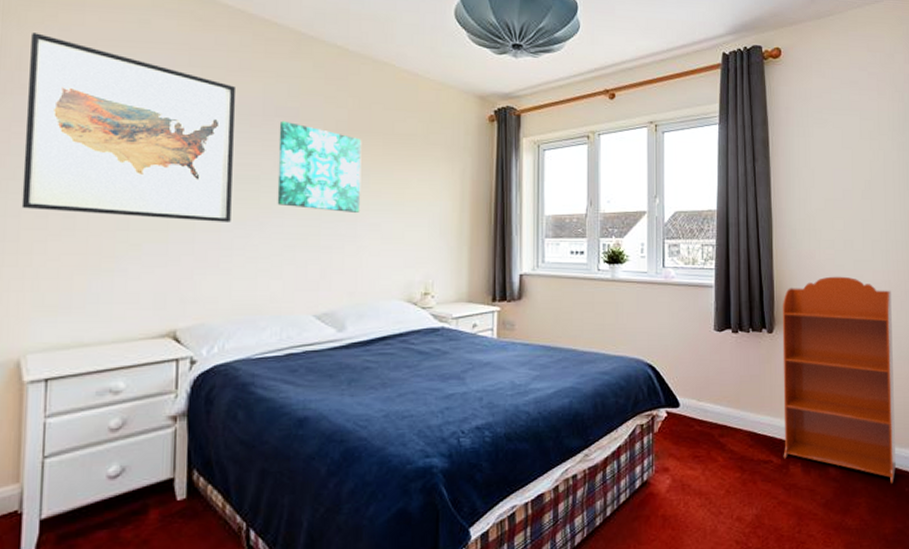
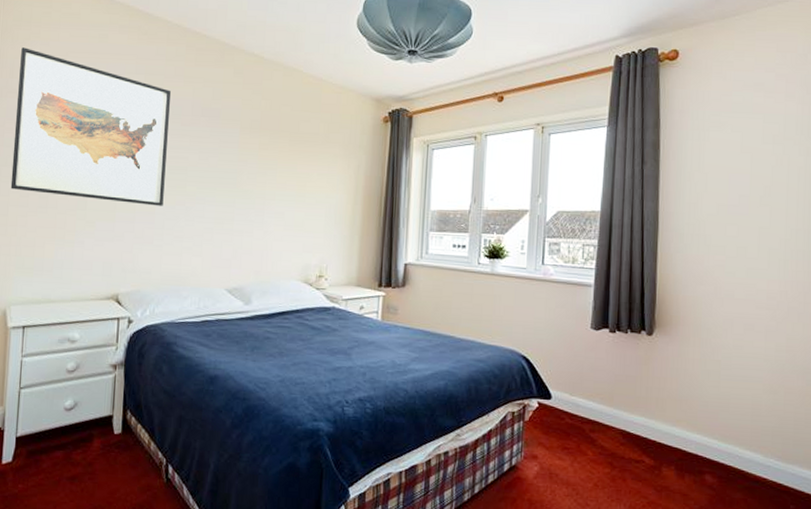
wall art: present [277,120,362,213] -> none [200,120,272,202]
bookcase: present [782,276,896,484] -> none [656,283,788,499]

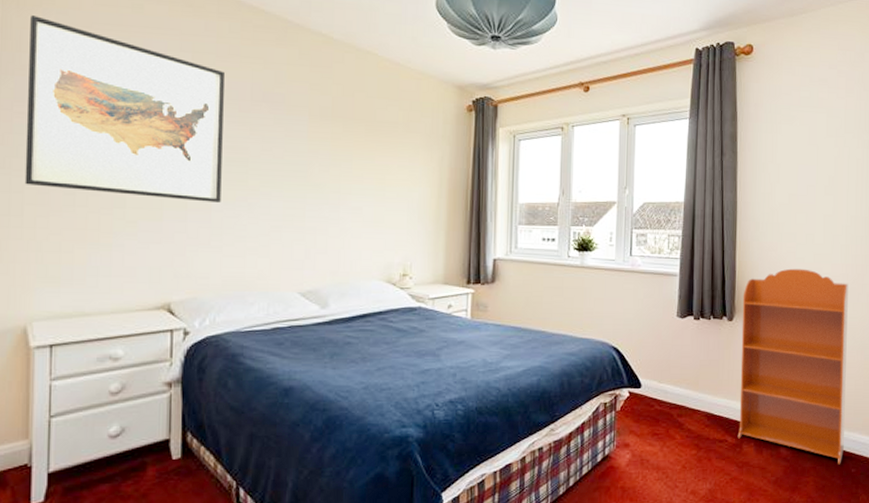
bookcase: none [656,283,788,499] -> present [737,268,849,465]

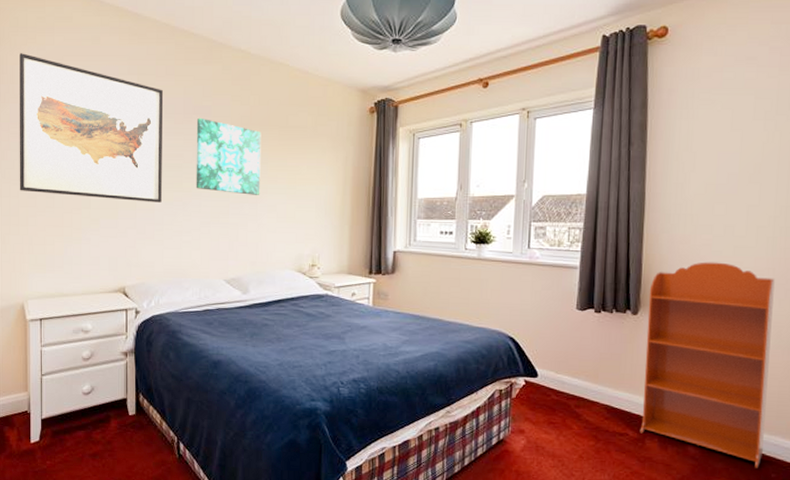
wall art: none [264,106,345,196] -> present [196,117,261,195]

